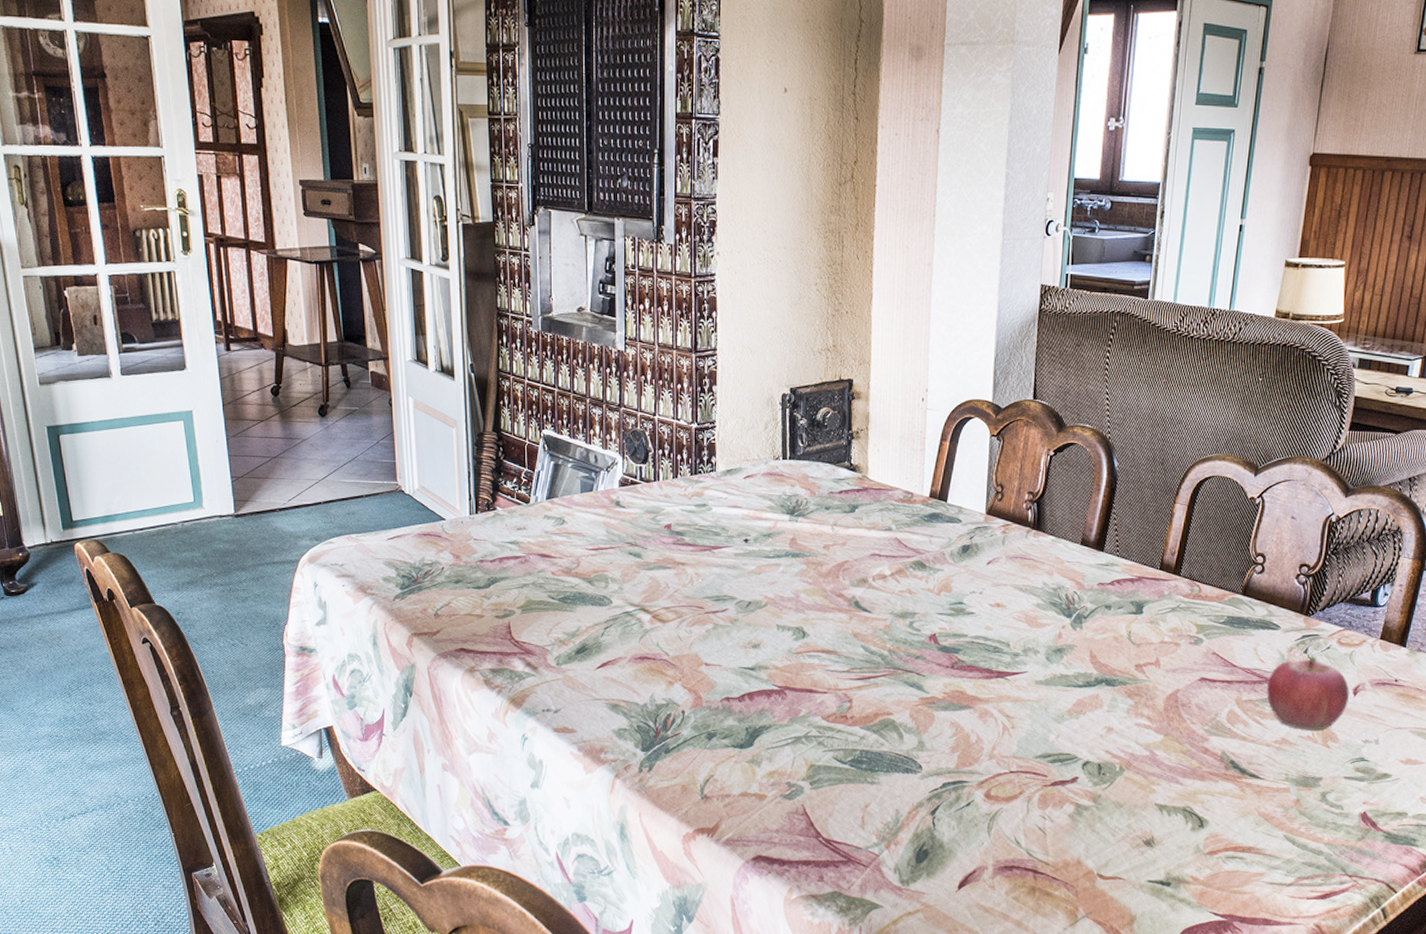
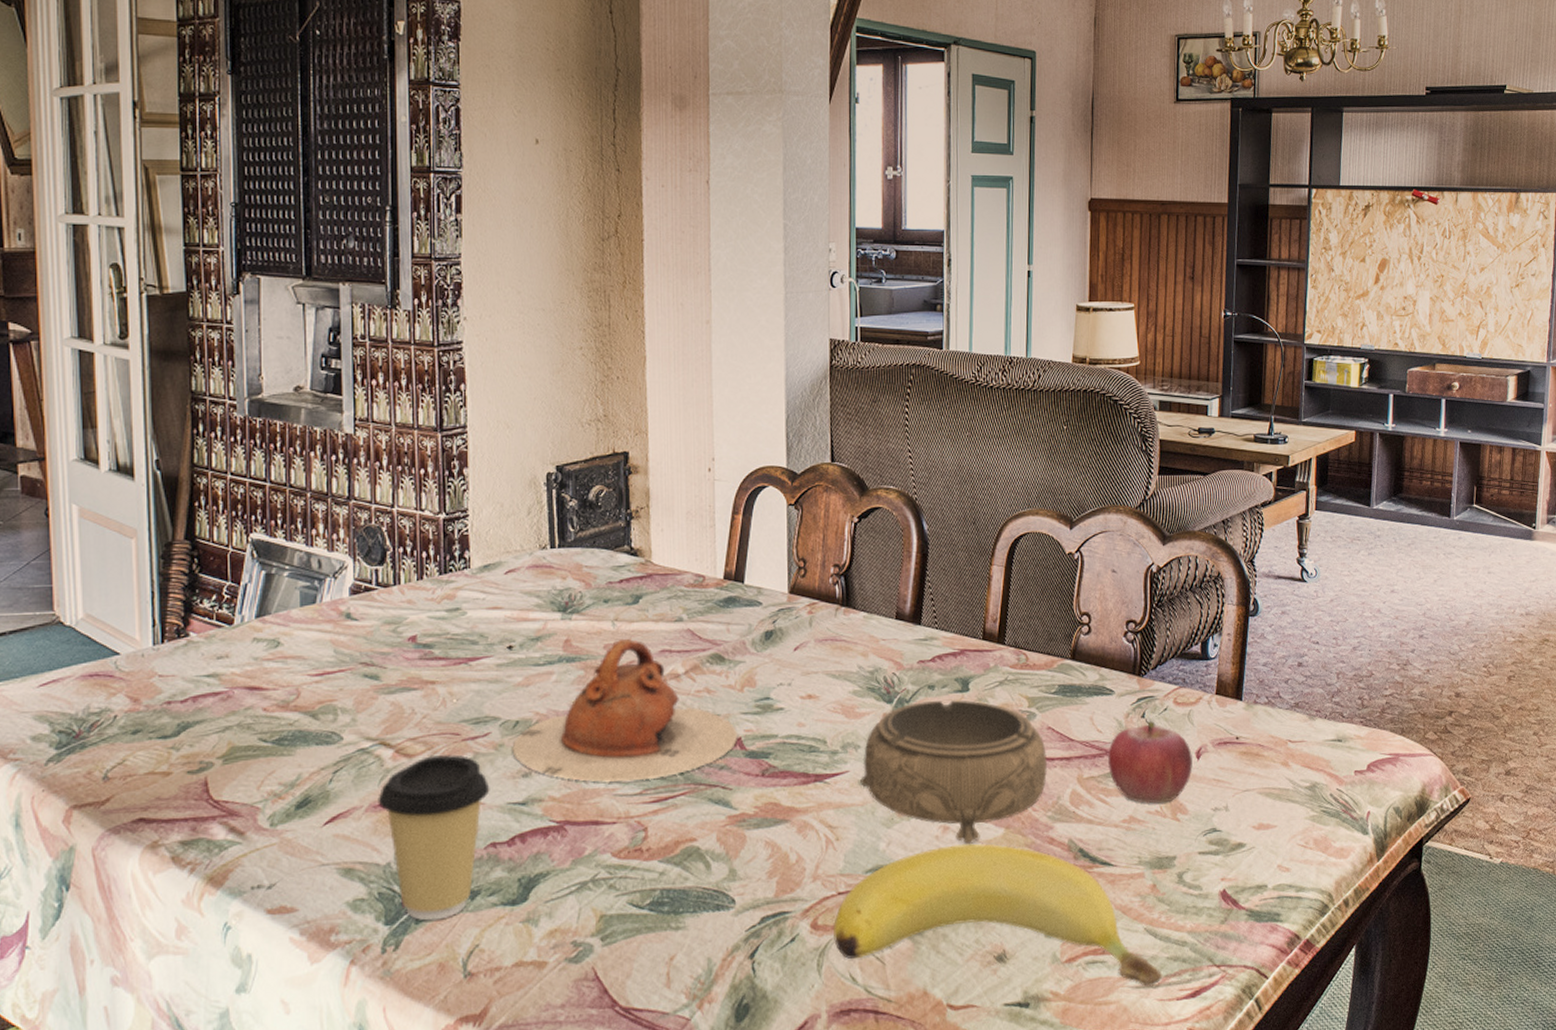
coffee cup: none [638,623,726,752] -> present [378,754,490,921]
teapot: none [745,541,934,661] -> present [512,638,738,782]
banana: none [1003,744,1297,884] -> present [834,843,1163,987]
decorative bowl: none [1037,619,1209,746] -> present [860,700,1047,845]

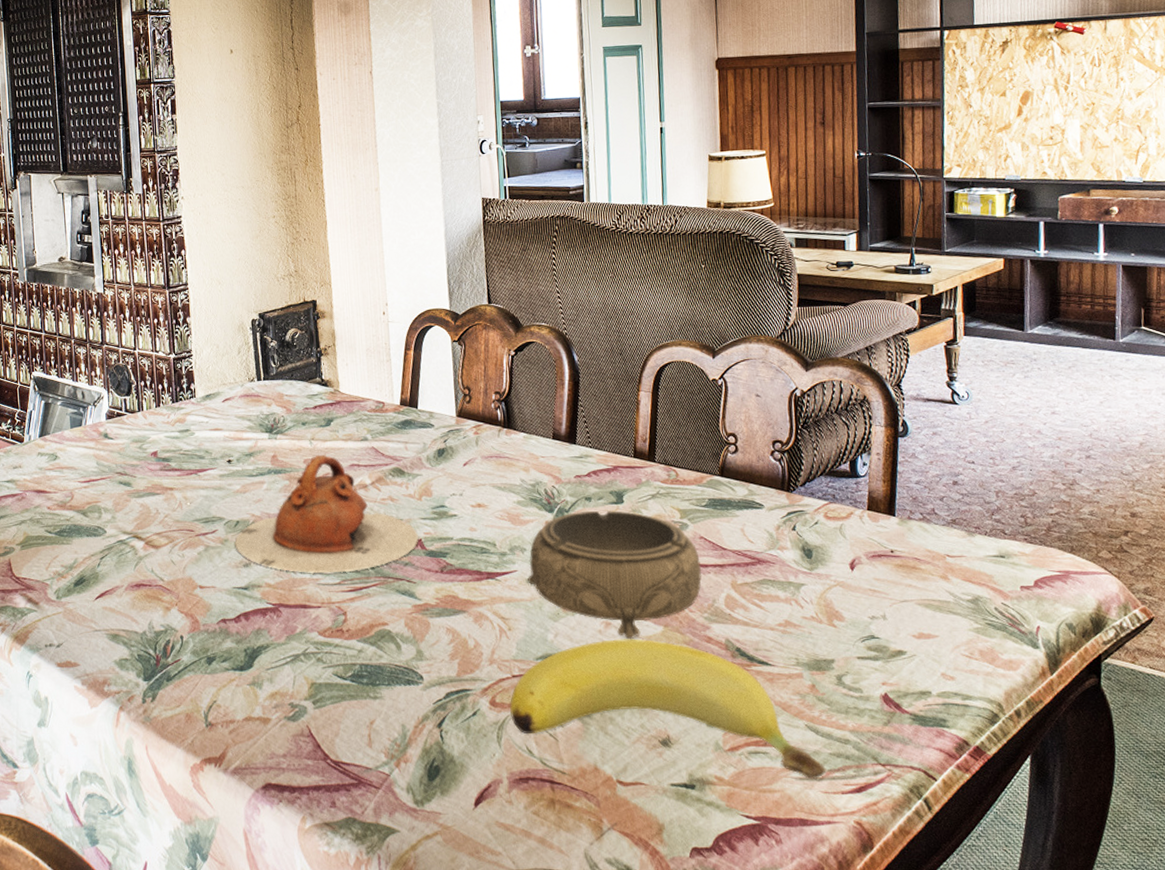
coffee cup: present [378,754,490,921] -> none [134,547,219,679]
fruit: present [1108,720,1193,804] -> none [760,532,847,610]

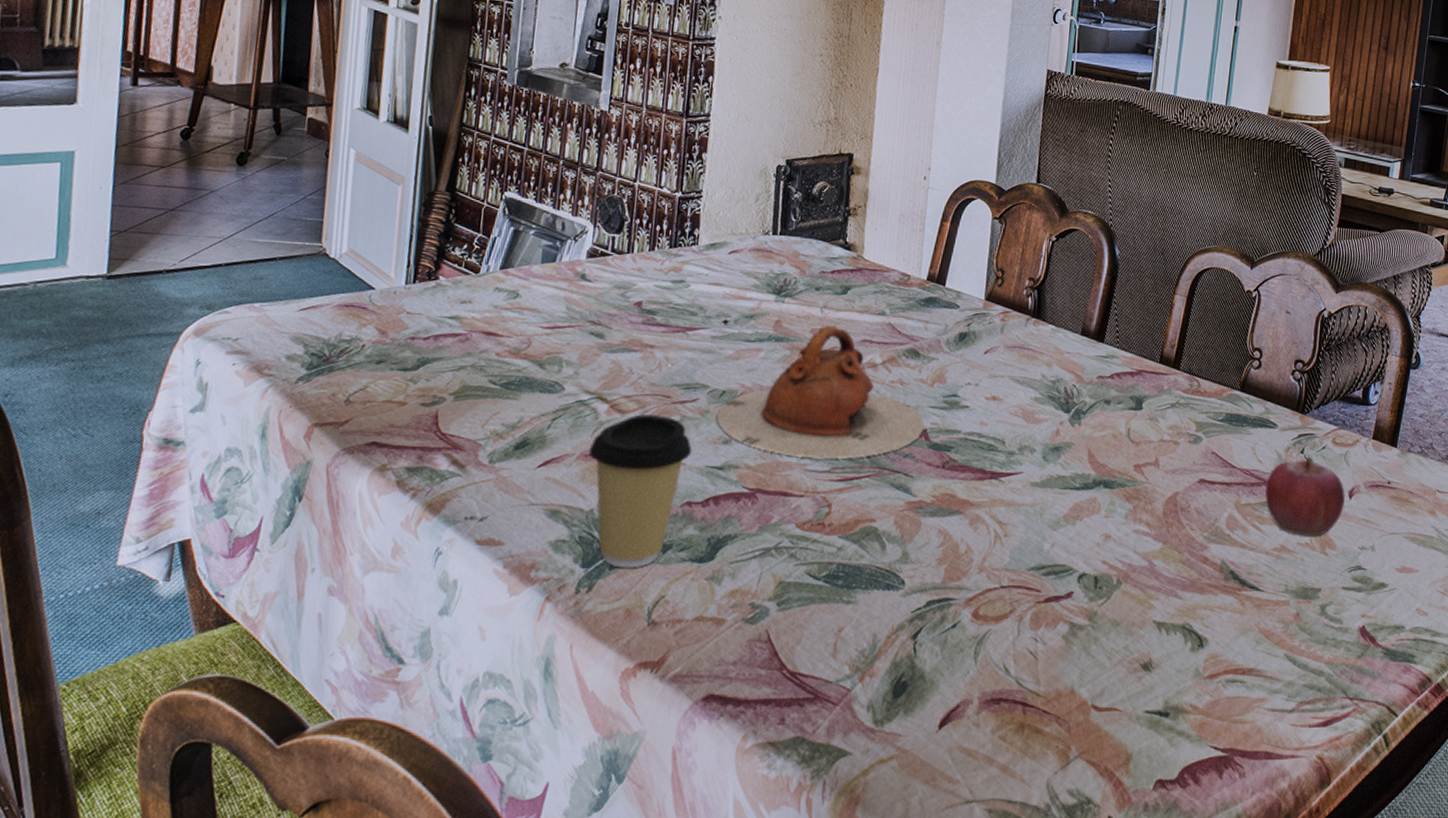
coffee cup: none [134,547,219,679] -> present [588,414,692,568]
banana: present [510,639,827,779] -> none [992,553,1298,710]
decorative bowl: present [528,510,702,640] -> none [1032,415,1209,555]
fruit: none [760,532,847,610] -> present [1265,456,1346,537]

